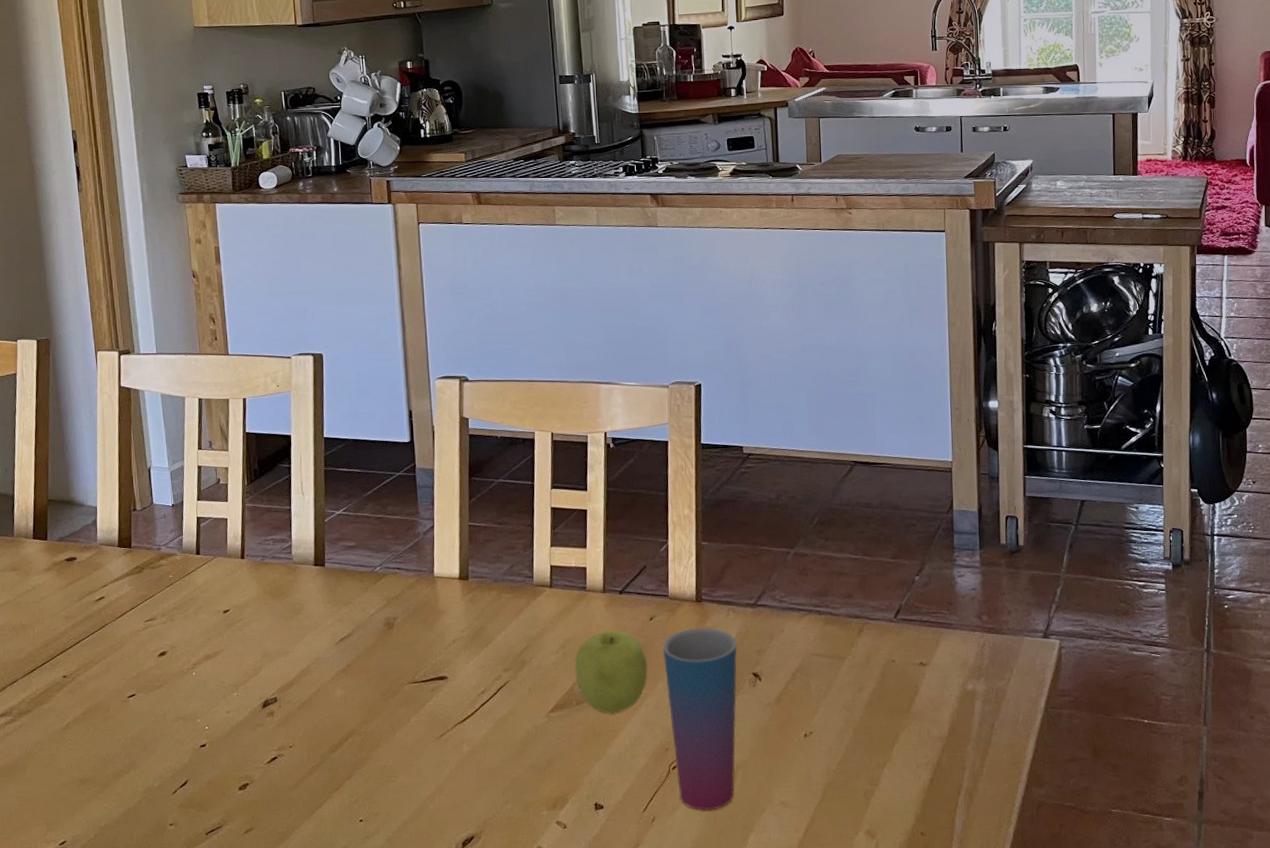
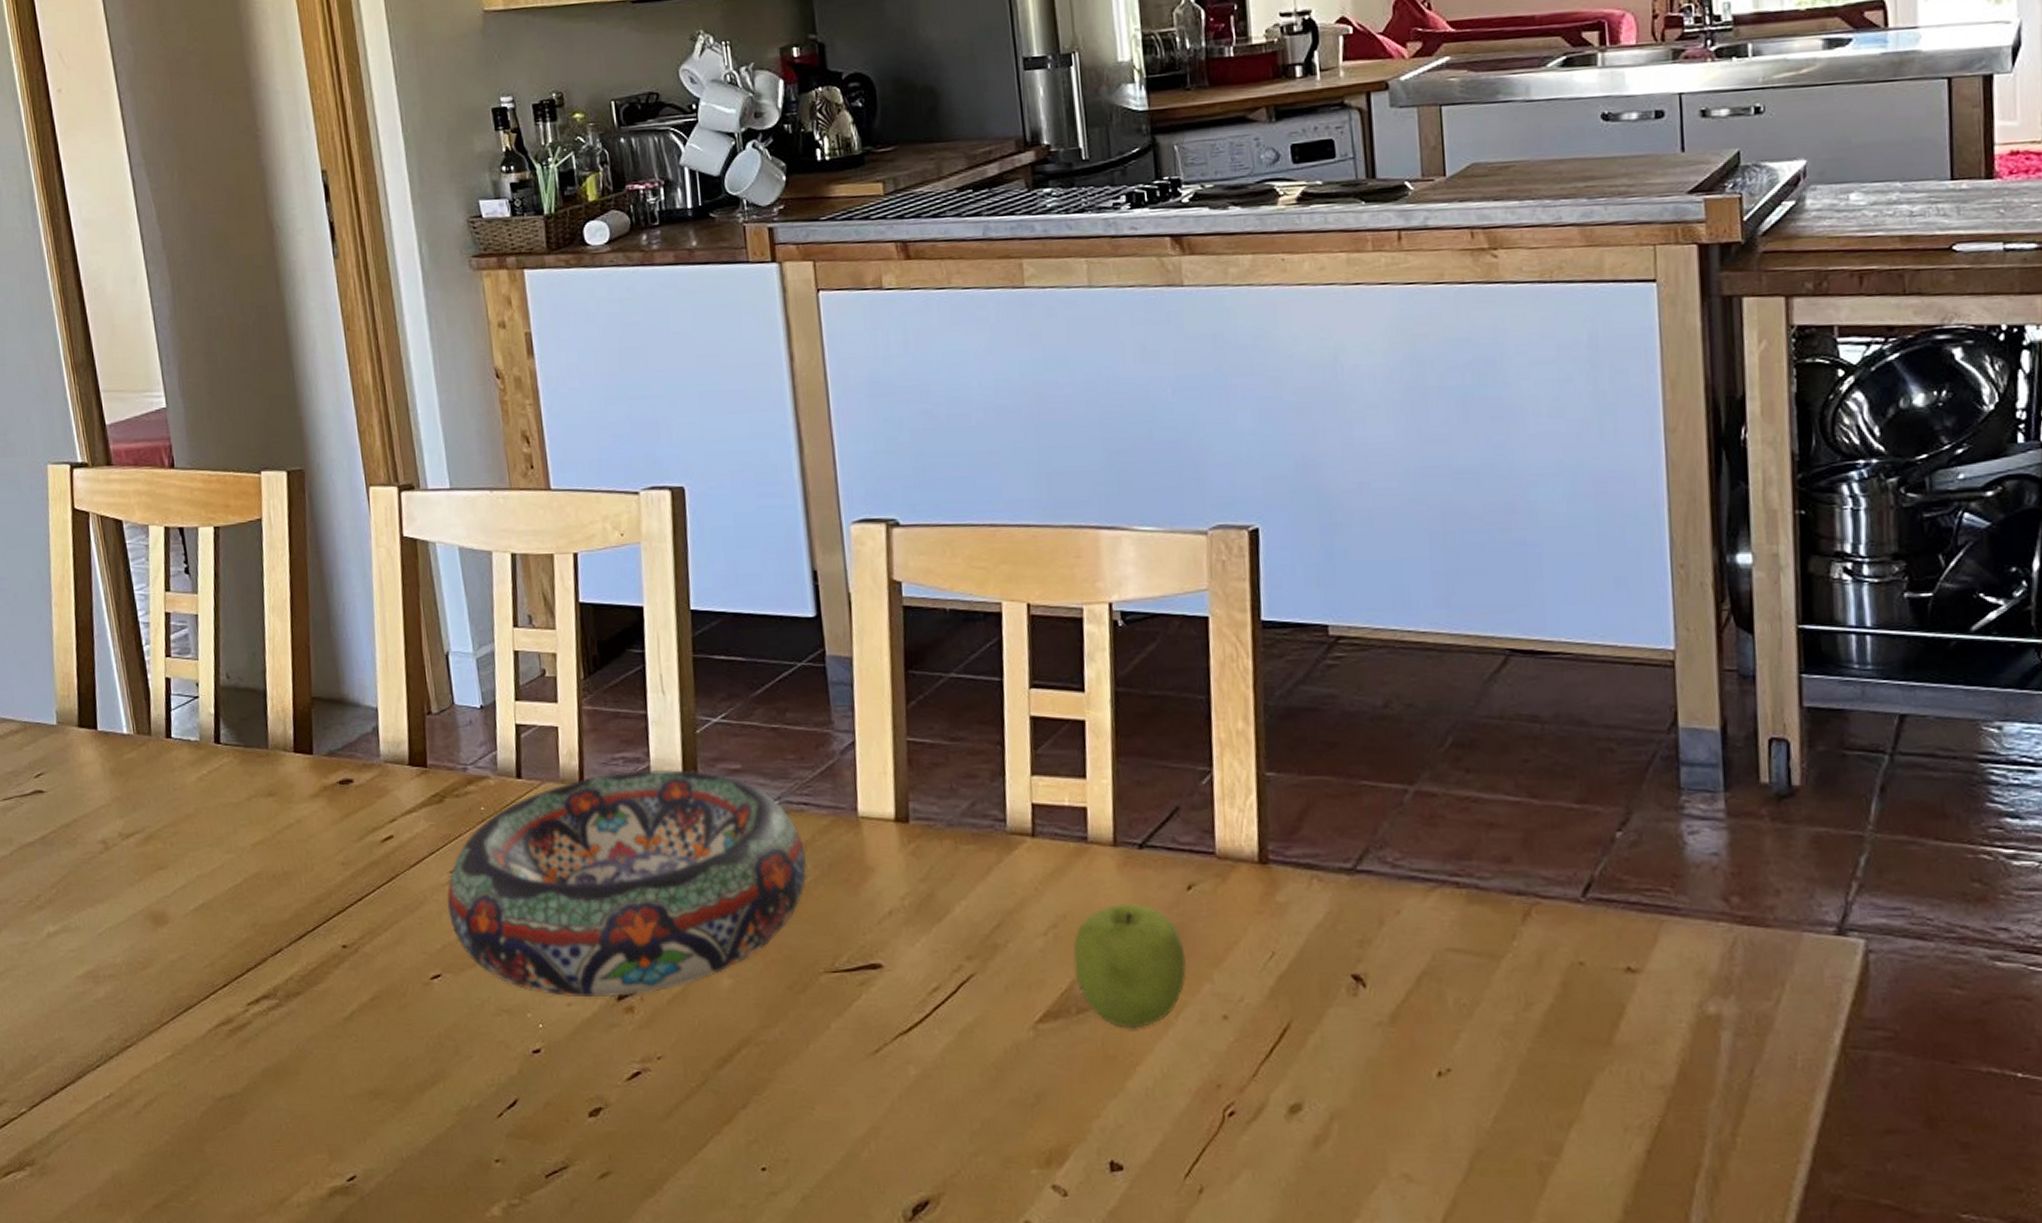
decorative bowl: none [142,547,398,706] -> present [447,770,807,998]
cup: present [662,627,737,811] -> none [1208,903,1328,1181]

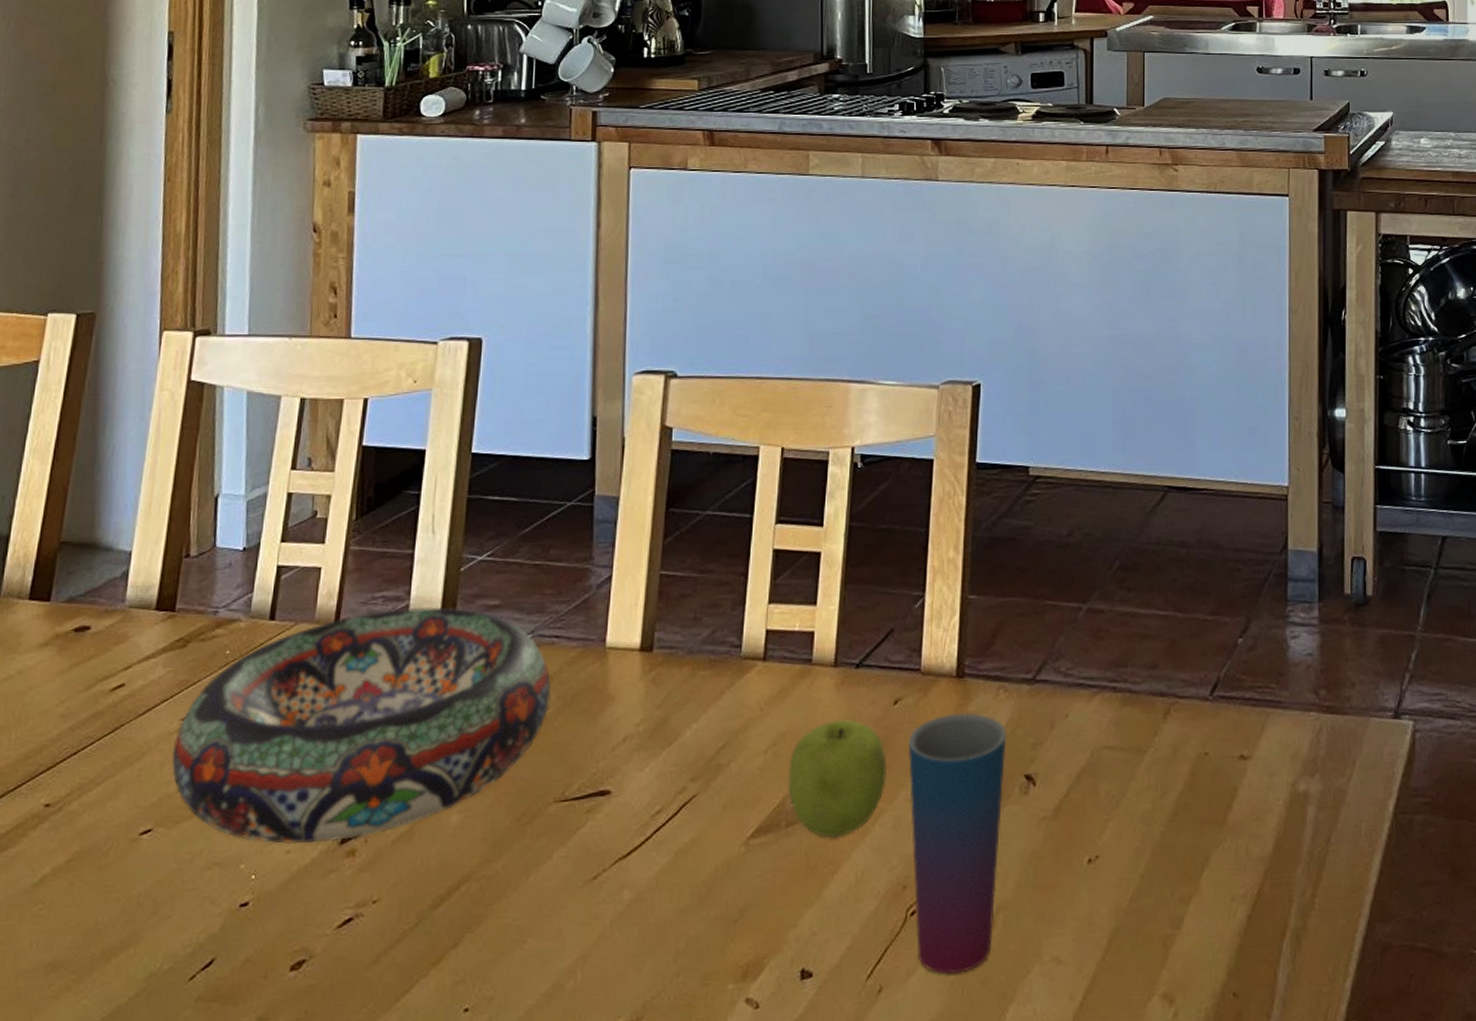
cup: none [1208,903,1328,1181] -> present [908,713,1007,974]

